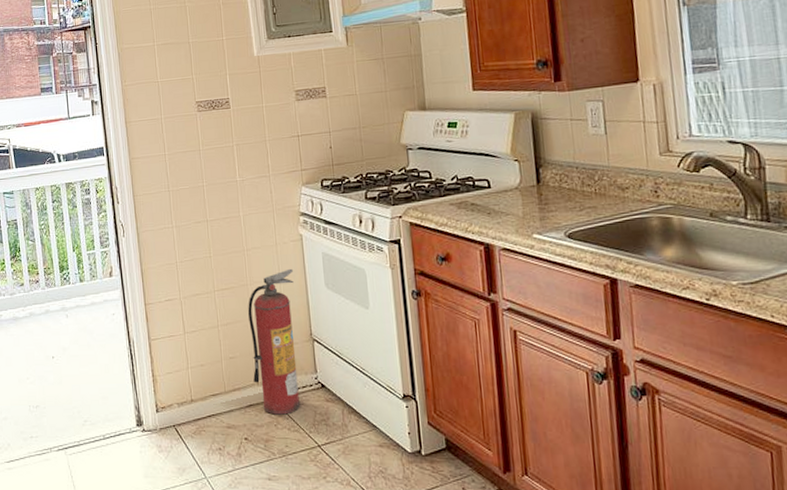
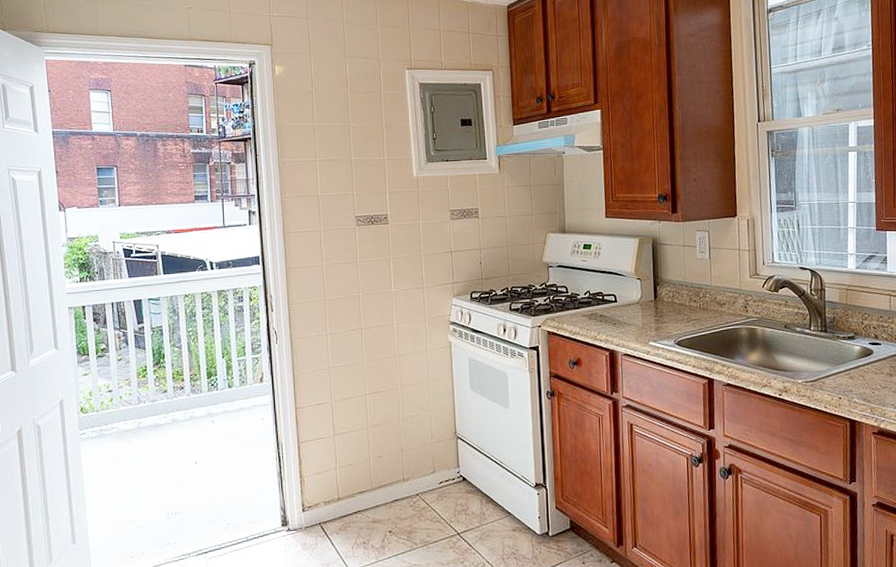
fire extinguisher: present [248,268,301,415] -> none [397,373,443,508]

